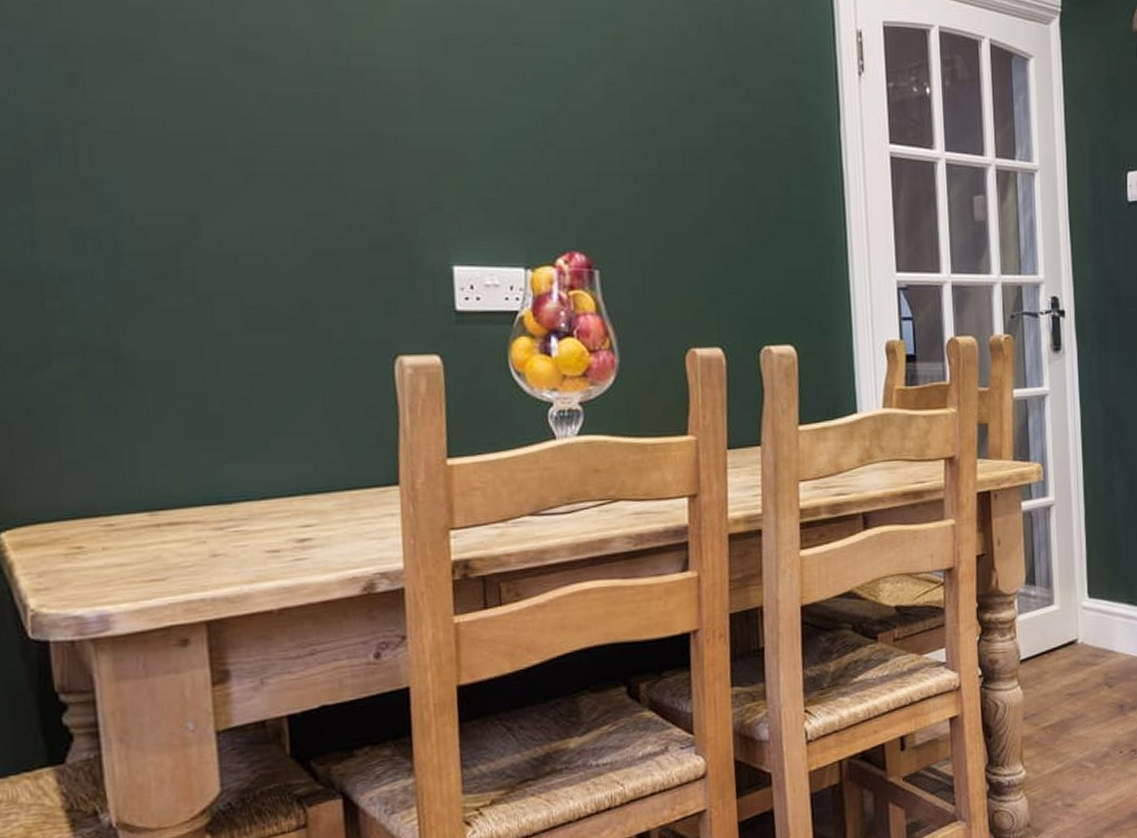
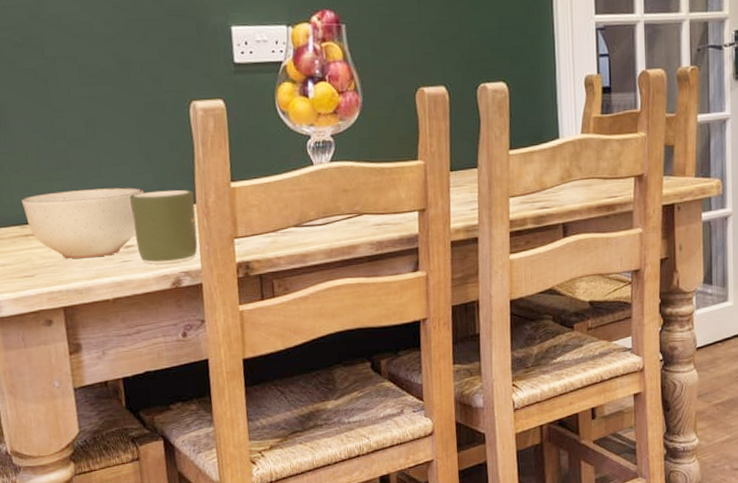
bowl: none [152,463,329,557] -> present [21,187,144,259]
mug: none [308,467,400,564] -> present [130,189,198,264]

